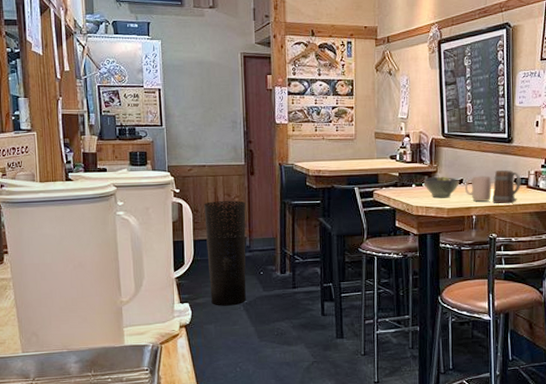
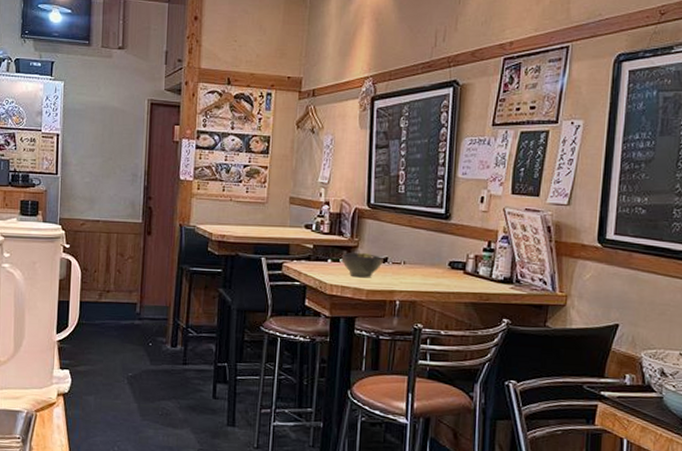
umbrella stand: present [204,200,246,306] -> none [93,260,139,378]
cup: present [465,175,492,202] -> none [389,255,422,286]
beer mug: present [492,170,521,204] -> none [421,250,458,291]

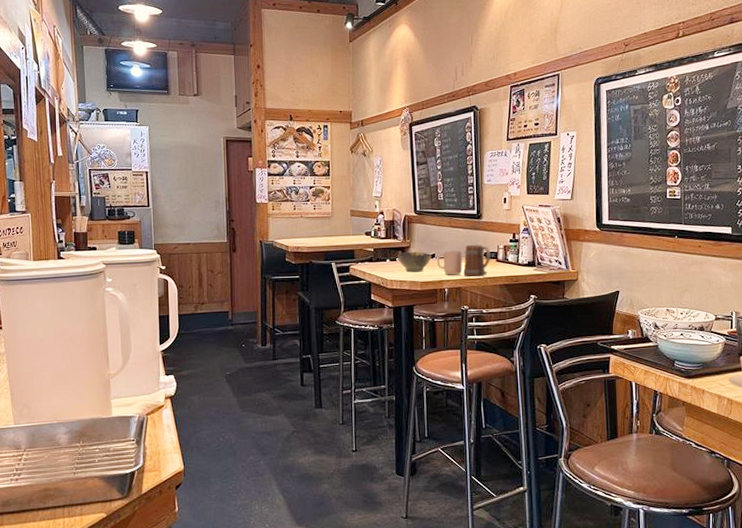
cup: none [389,255,422,286] -> present [437,250,463,275]
beer mug: none [421,250,458,291] -> present [463,244,491,277]

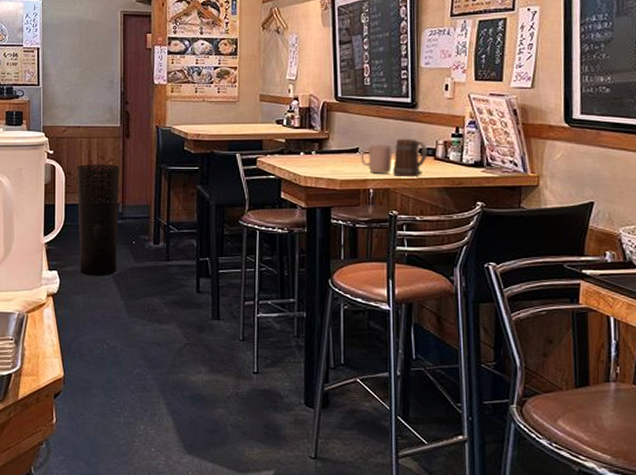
umbrella stand: none [188,276,229,378] -> present [77,164,120,276]
bowl: present [397,251,432,273] -> none [313,144,354,169]

